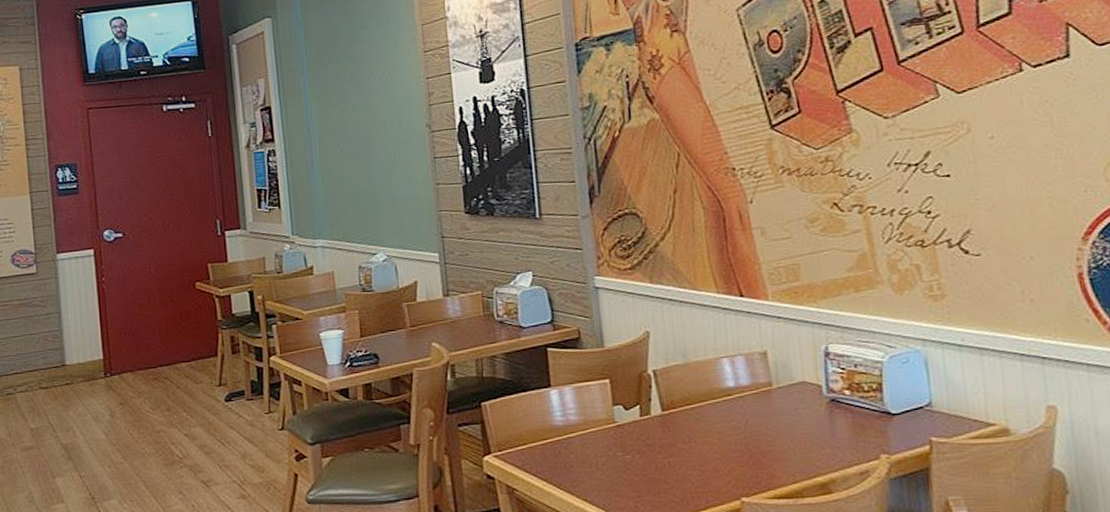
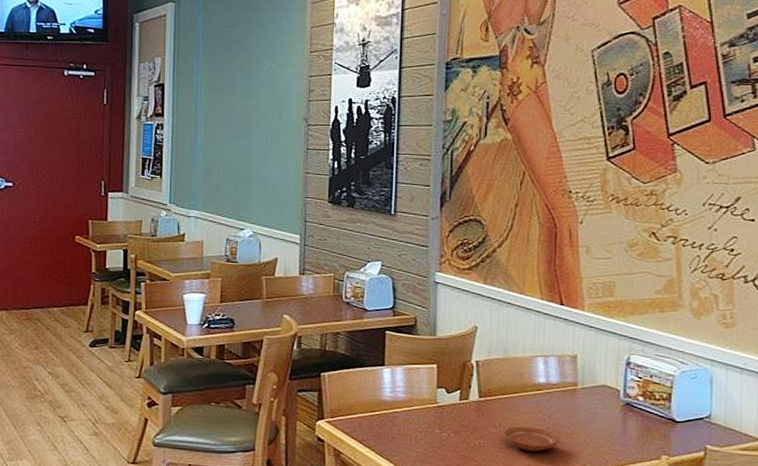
plate: none [695,437,761,467] -> present [503,426,560,453]

